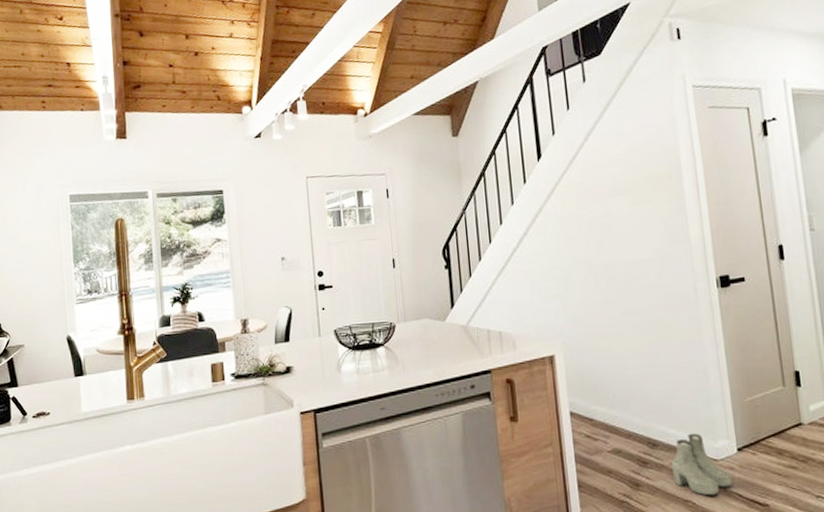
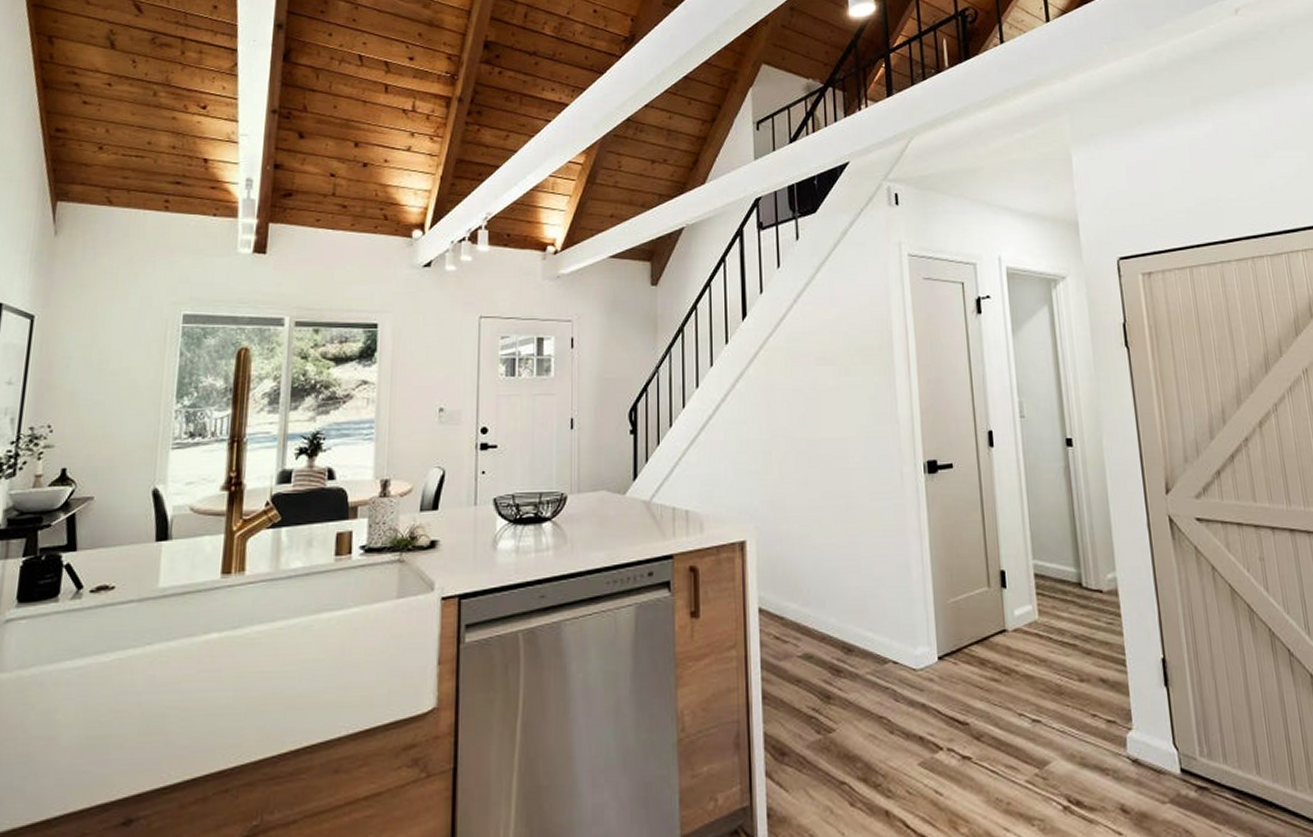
boots: present [671,433,732,496] -> none [866,638,931,712]

